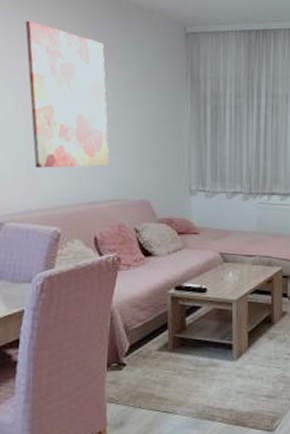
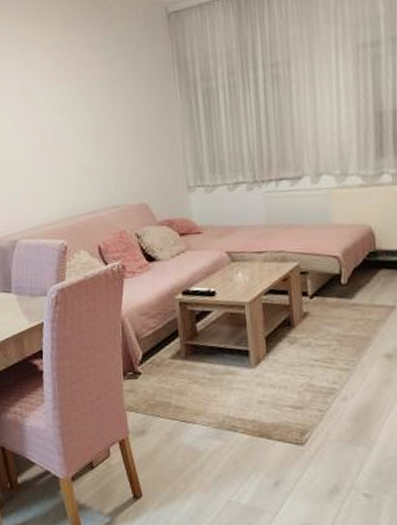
wall art: present [25,20,110,168] -> none [13,37,105,183]

